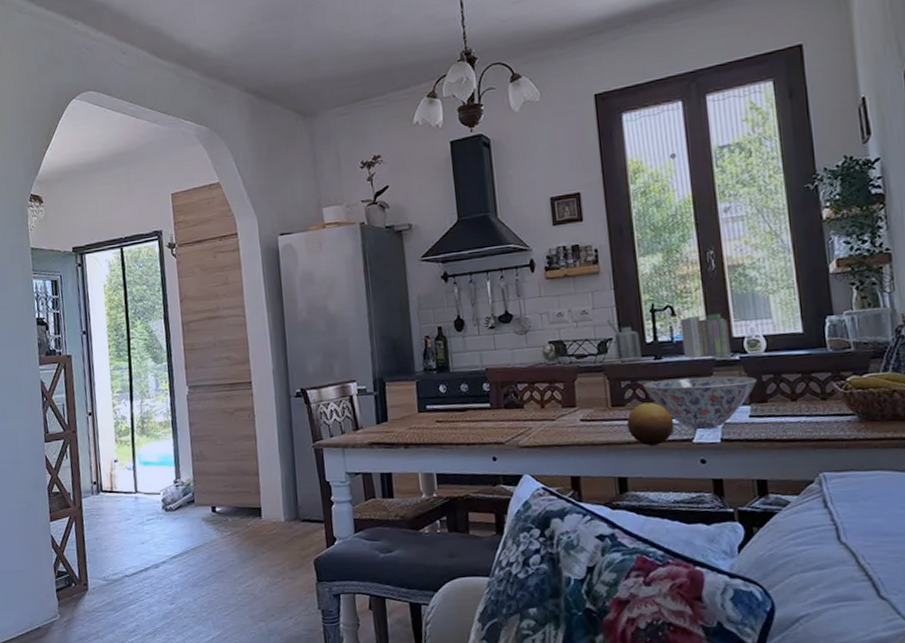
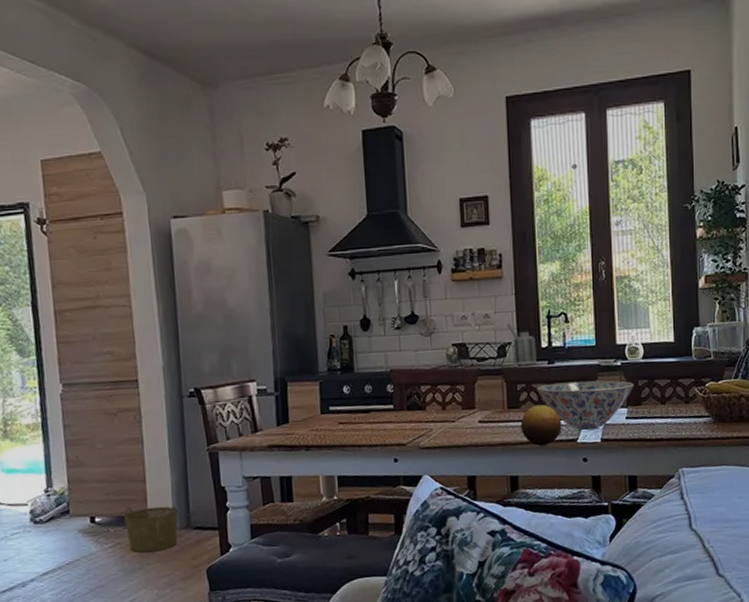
basket: none [240,498,288,542] -> present [124,506,179,553]
books: present [680,313,732,359] -> none [572,321,615,364]

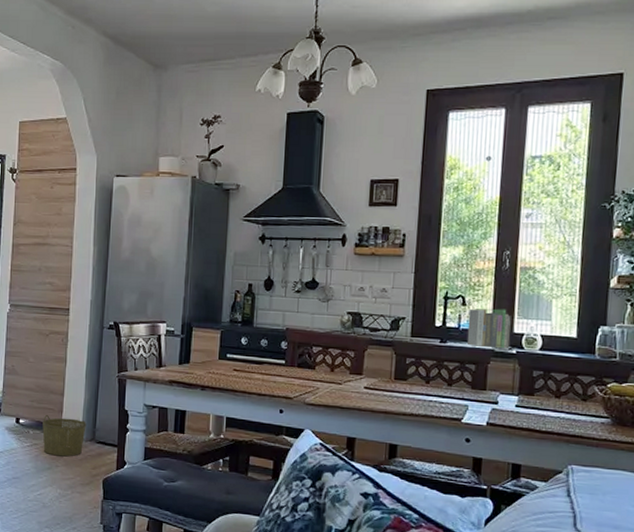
soap dispenser: present [506,324,537,366] -> none [402,300,431,342]
fruit: present [520,404,562,446] -> none [405,380,448,420]
bowl: present [536,380,634,431] -> none [425,361,528,413]
books: none [572,321,615,364] -> present [466,308,511,349]

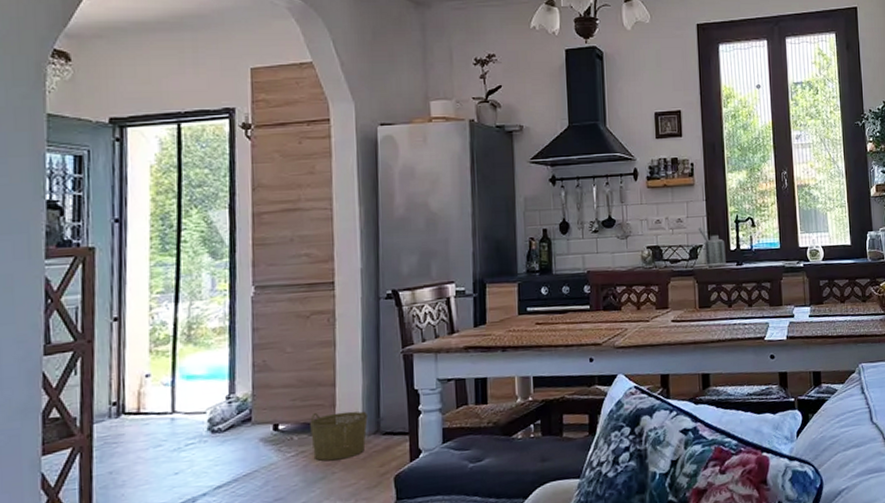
soap dispenser: none [402,300,431,342] -> present [698,228,726,268]
books: present [466,308,511,349] -> none [758,226,798,265]

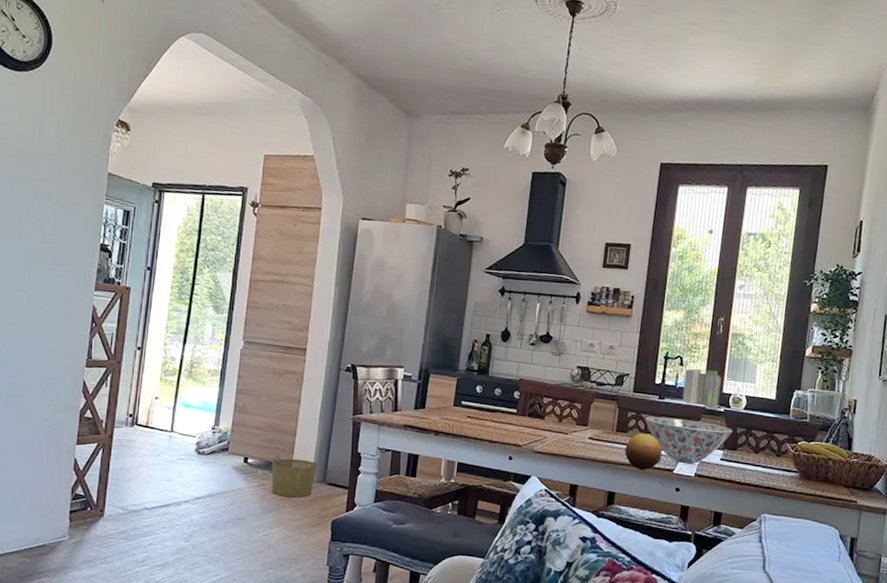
soap dispenser: present [698,228,726,268] -> none [627,357,652,398]
fruit: none [711,304,751,344] -> present [624,433,663,470]
bowl: none [726,281,816,329] -> present [644,416,733,465]
books: none [758,226,798,265] -> present [682,369,722,408]

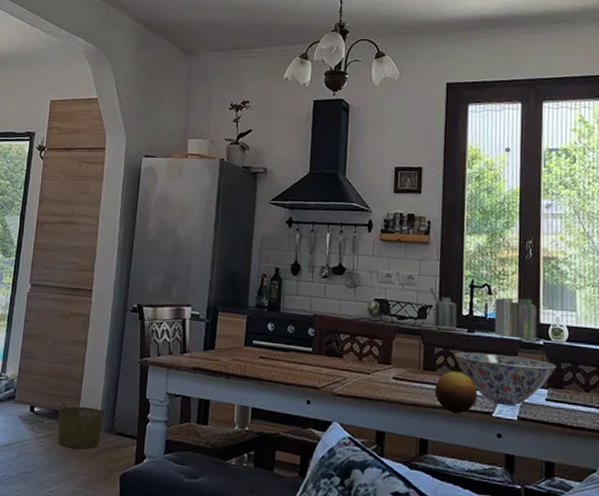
soap dispenser: none [627,357,652,398] -> present [429,287,457,331]

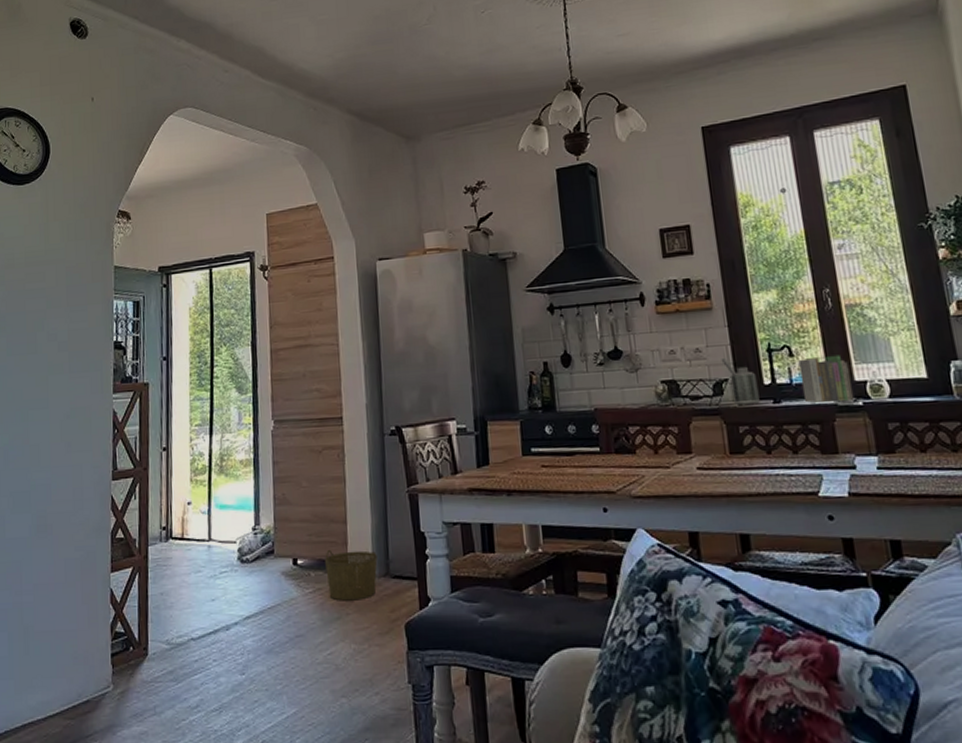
fruit: present [434,371,478,413] -> none [746,450,798,499]
bowl: present [454,352,556,407] -> none [762,423,883,483]

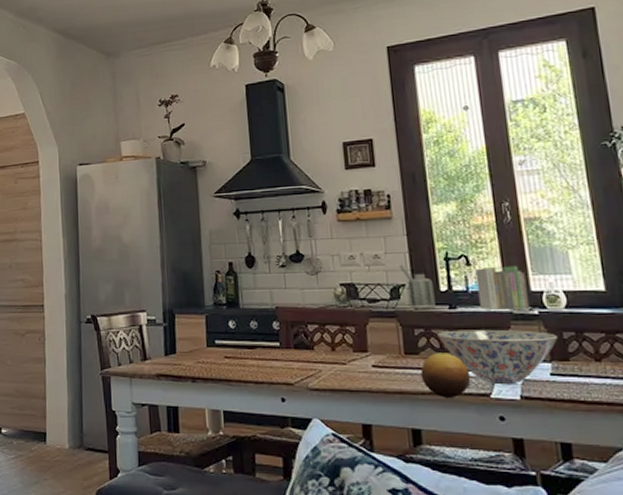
basket: present [325,549,378,601] -> none [26,421,73,468]
fruit: none [746,450,798,499] -> present [420,352,471,398]
bowl: none [762,423,883,483] -> present [437,329,558,385]

